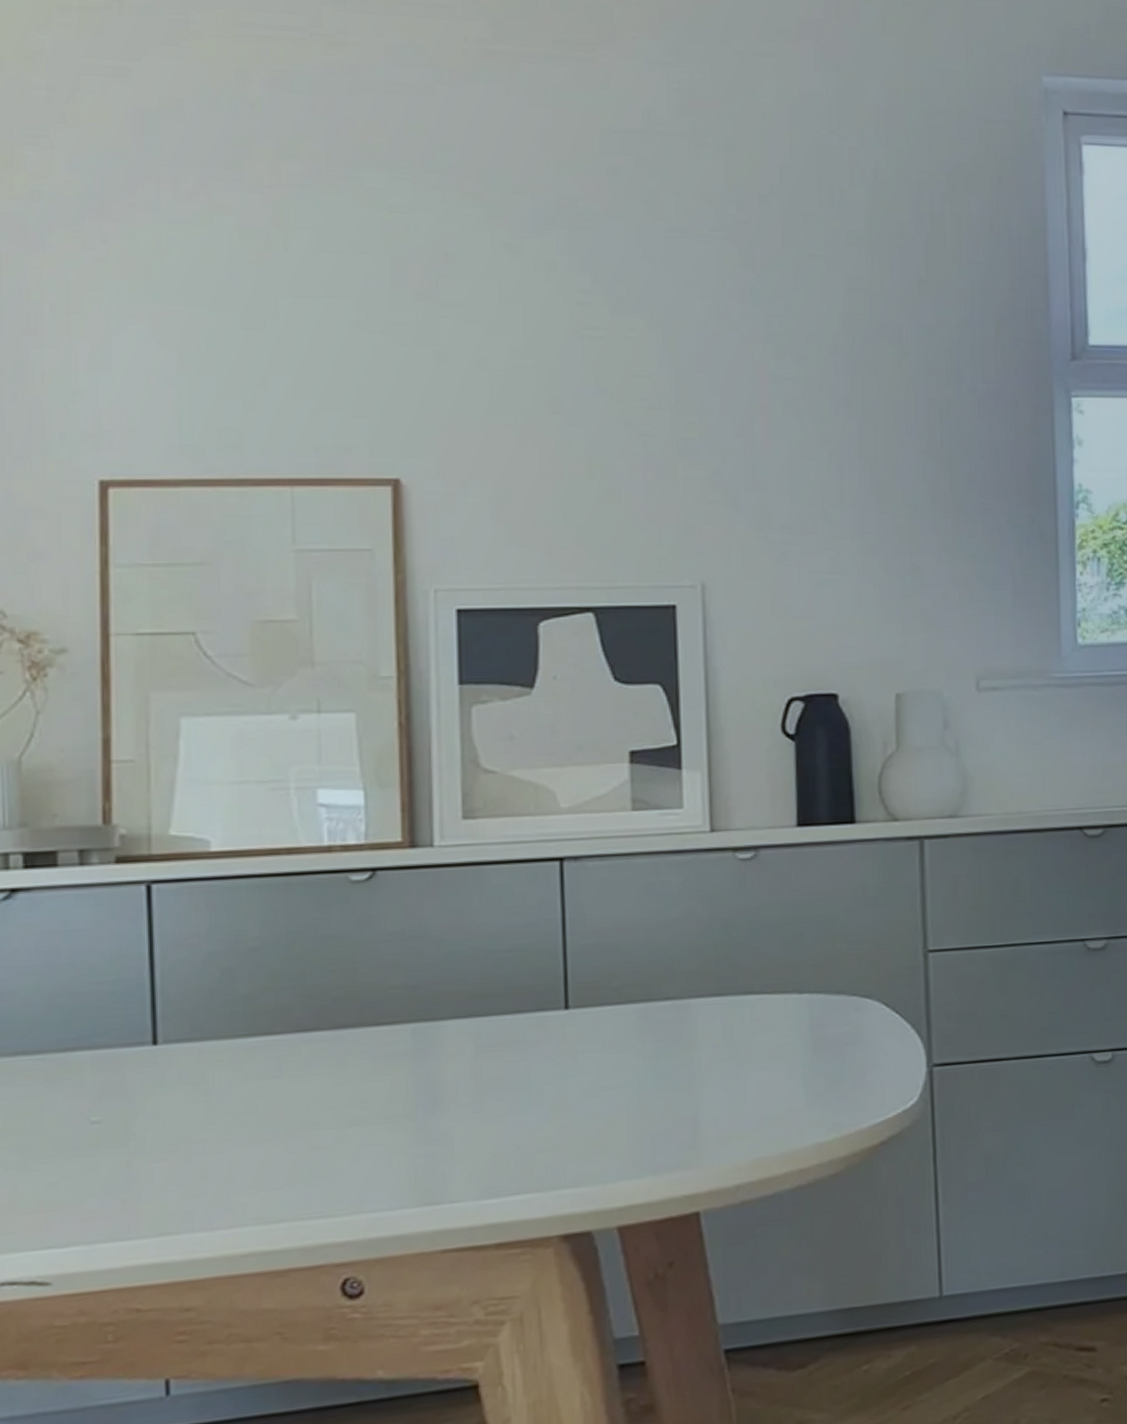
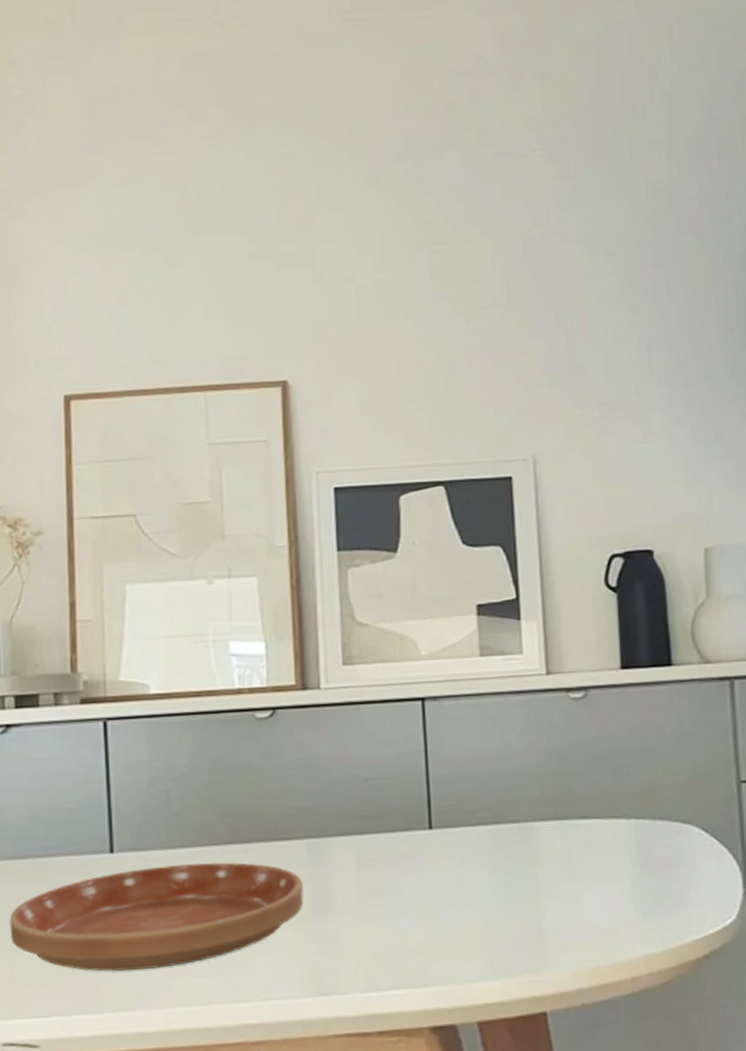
saucer: none [11,1052,406,1189] -> present [9,862,304,971]

